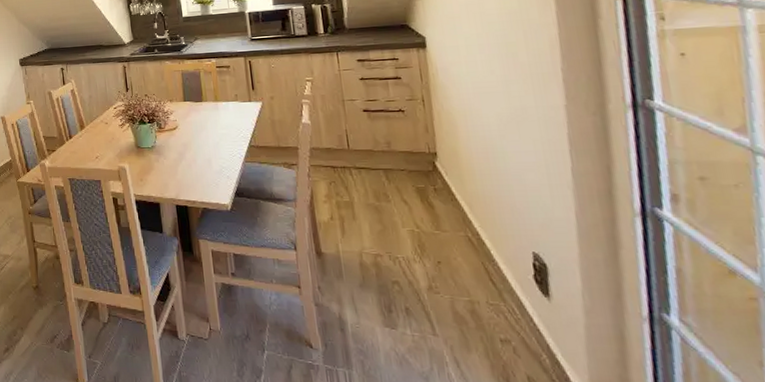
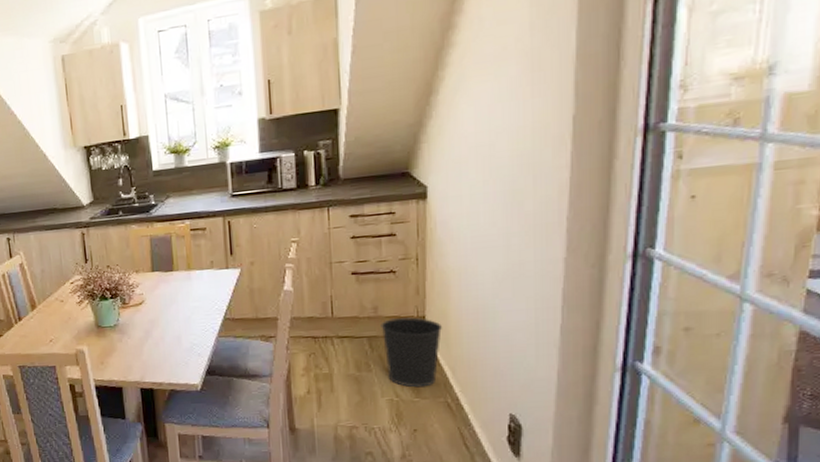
wastebasket: none [395,153,455,220] -> present [381,317,442,388]

